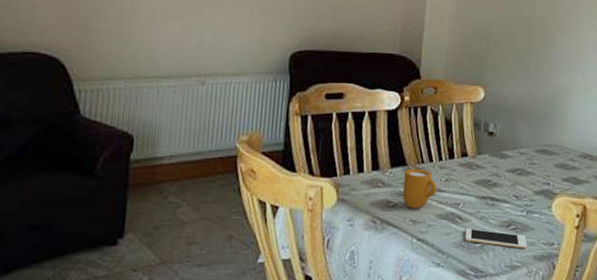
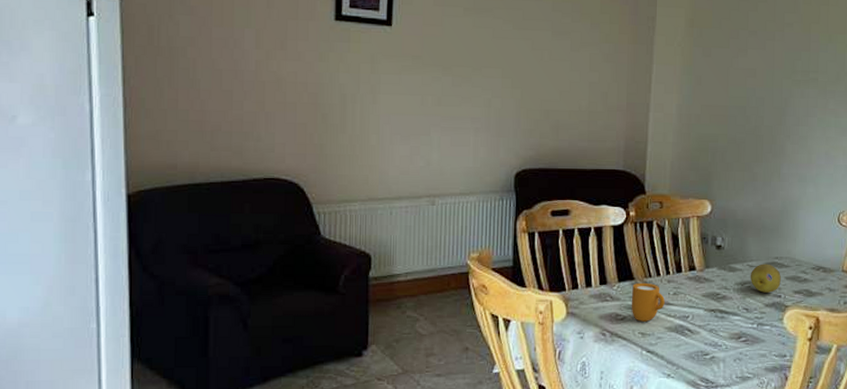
cell phone: present [465,228,528,249] -> none [694,340,759,360]
fruit: none [520,151,550,180] -> present [750,264,781,293]

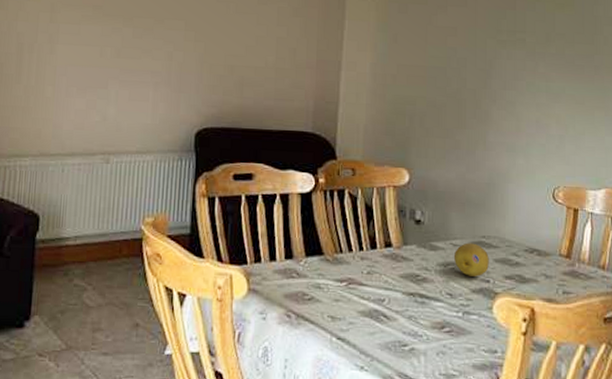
mug: present [631,282,665,322] -> none [319,258,357,304]

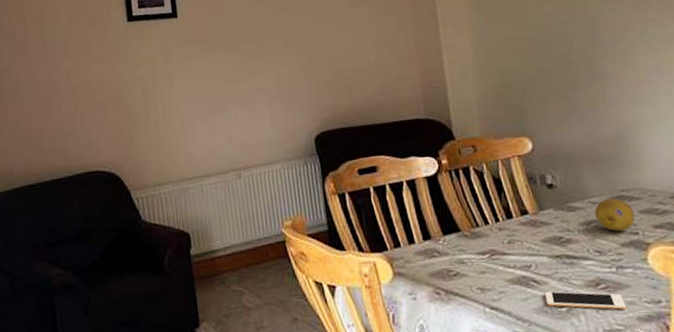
cell phone: none [391,328,465,355] -> present [544,291,627,310]

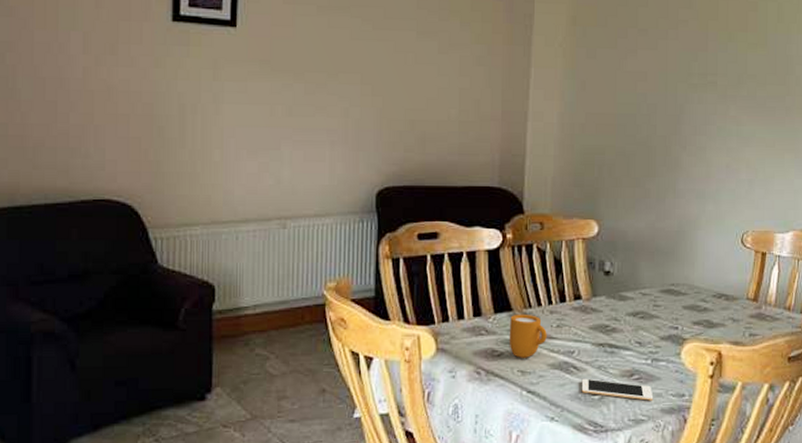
mug: none [460,233,501,276] -> present [509,314,547,358]
fruit: present [594,198,635,231] -> none [642,291,678,324]

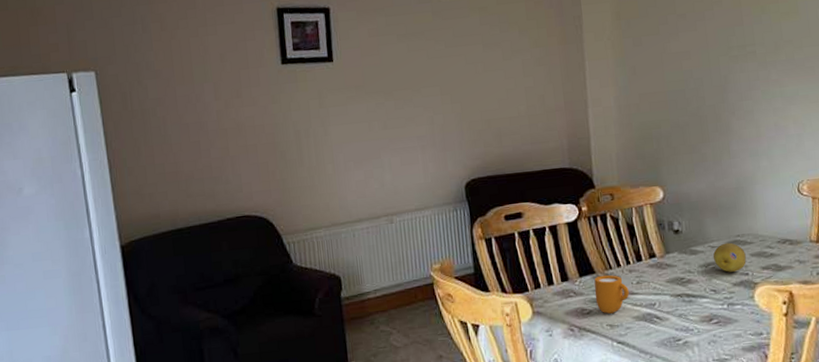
cell phone: present [581,378,654,401] -> none [665,326,734,342]
fruit: none [642,291,678,324] -> present [713,242,747,272]

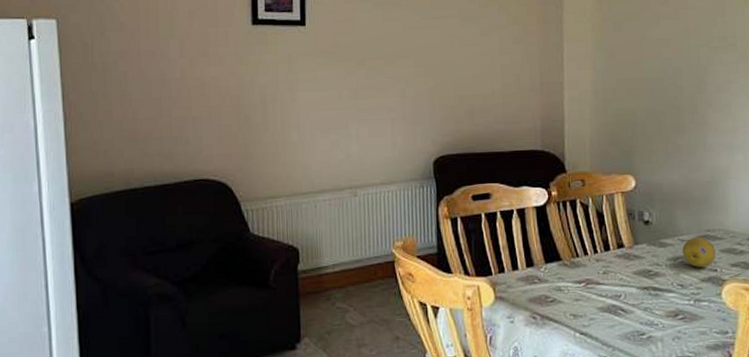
mug: present [594,274,629,314] -> none [559,262,595,303]

